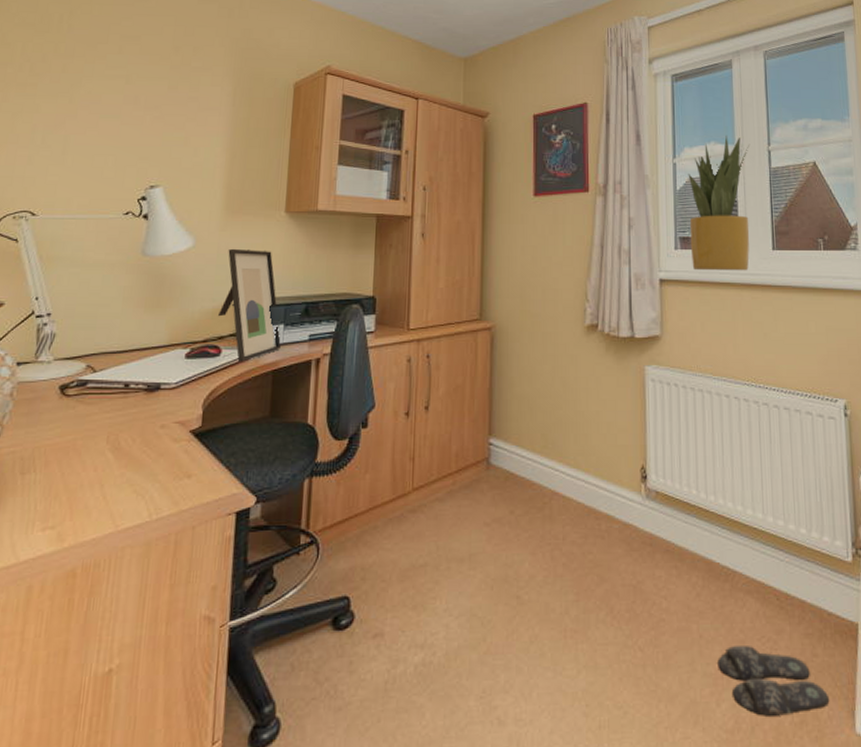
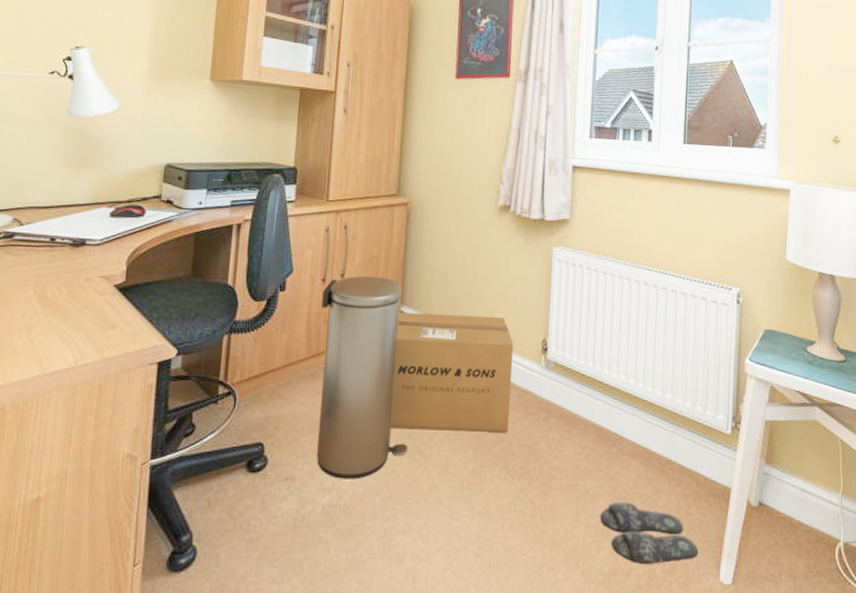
picture frame: present [218,248,281,362] -> none [143,113,204,223]
pedal bin: none [406,408,503,633] -> present [317,276,407,479]
box: none [484,444,611,574] -> present [390,312,514,433]
planter: present [688,136,750,271] -> none [604,30,671,162]

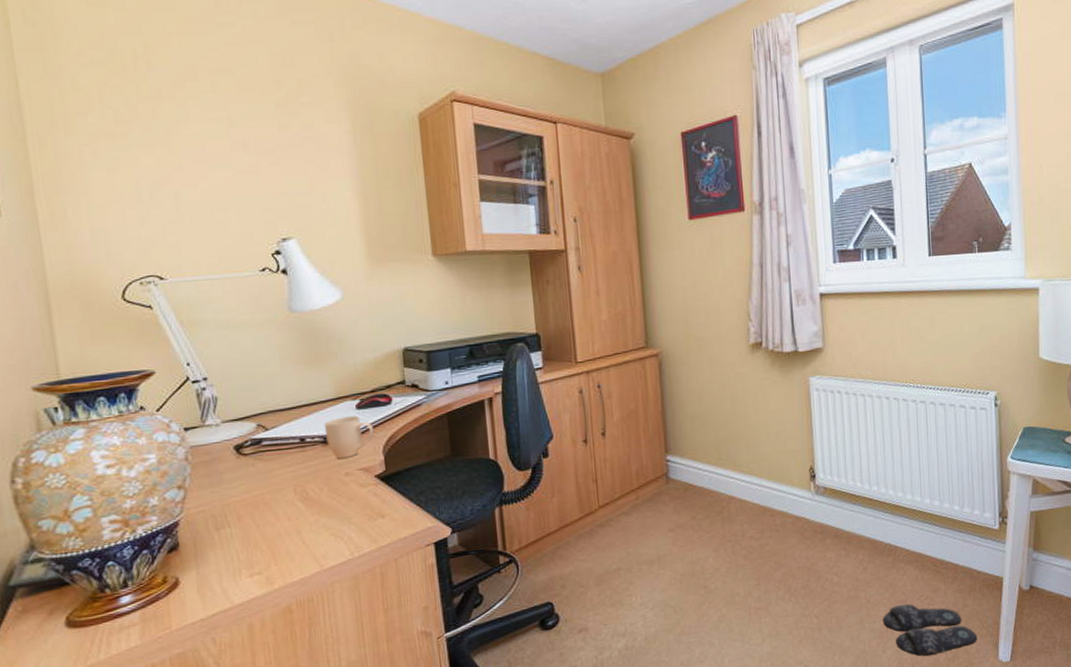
mug: none [75,222,123,264] -> present [324,416,374,459]
pedal bin: present [317,276,407,479] -> none [586,430,692,624]
box: present [390,312,514,433] -> none [665,452,787,570]

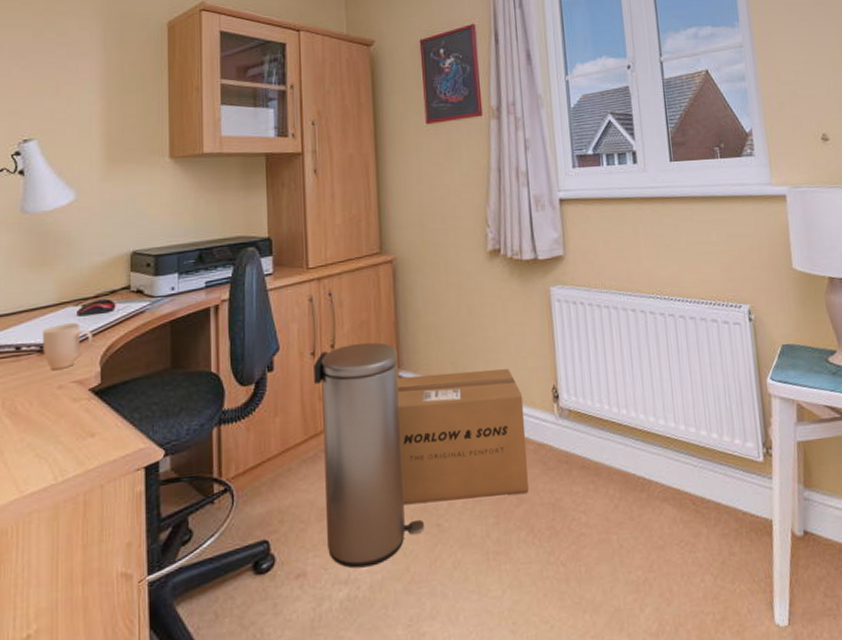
pedal bin: none [586,430,692,624] -> present [314,342,424,569]
box: none [665,452,787,570] -> present [397,369,529,504]
slippers: present [883,604,978,656] -> none [638,551,749,617]

